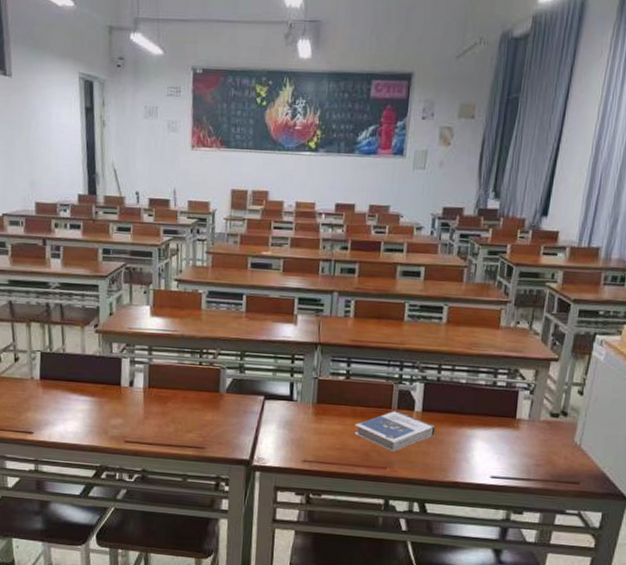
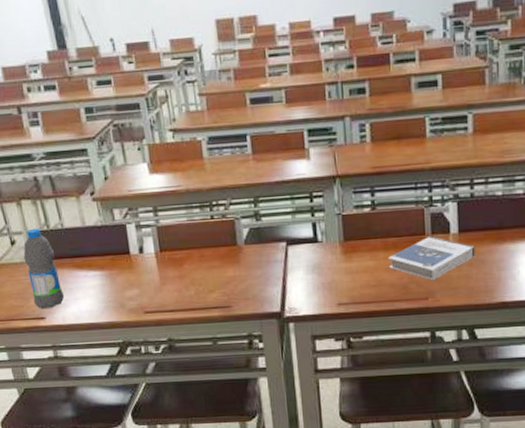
water bottle: none [23,349,55,425] -> present [23,228,65,310]

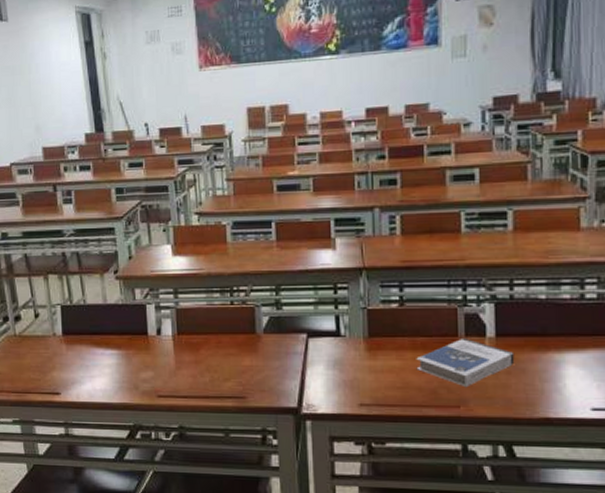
water bottle: present [23,228,65,310] -> none [45,303,81,385]

